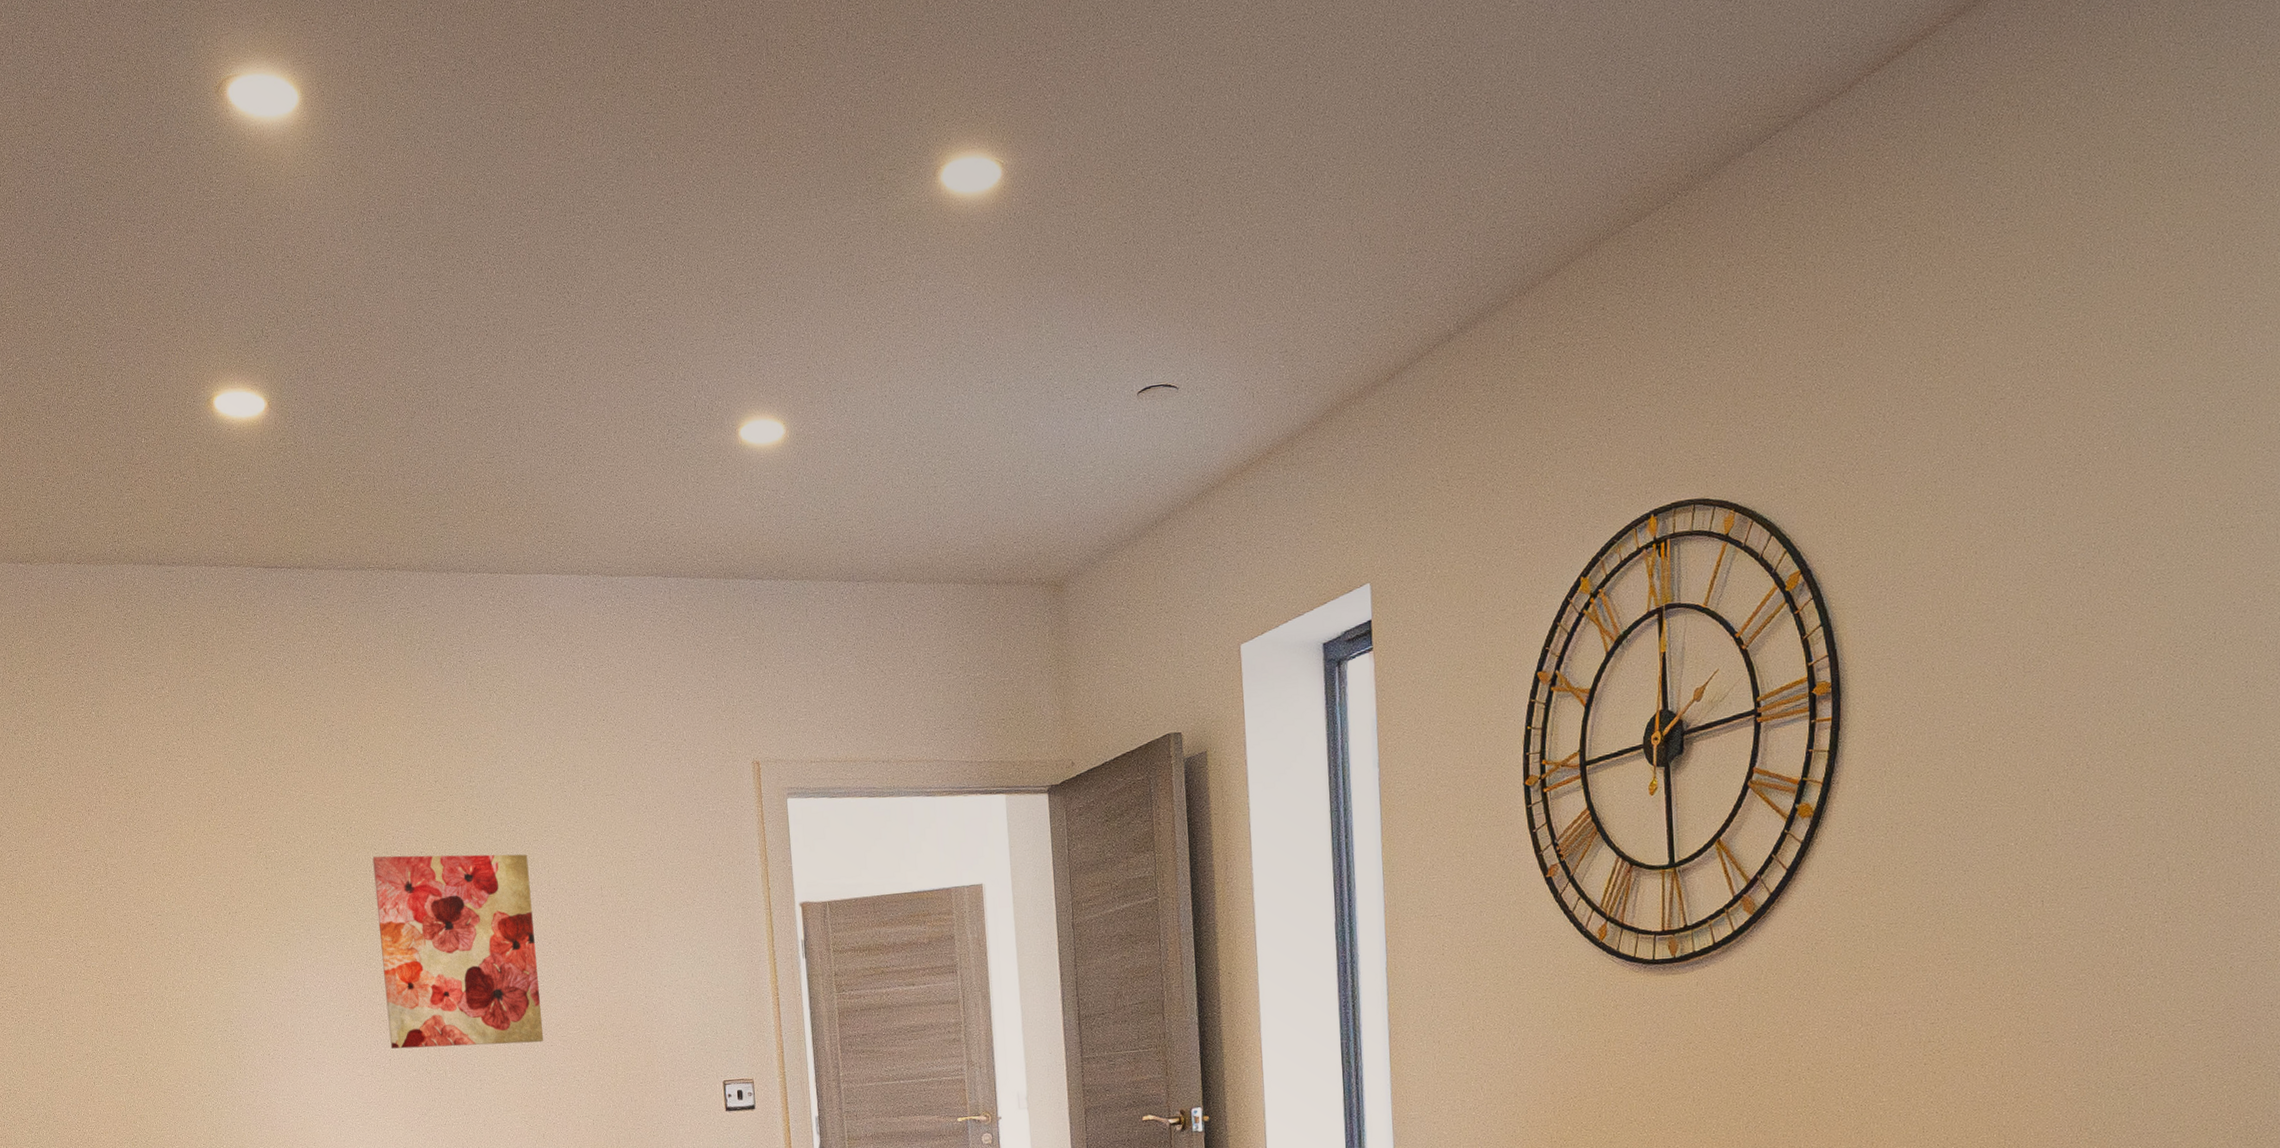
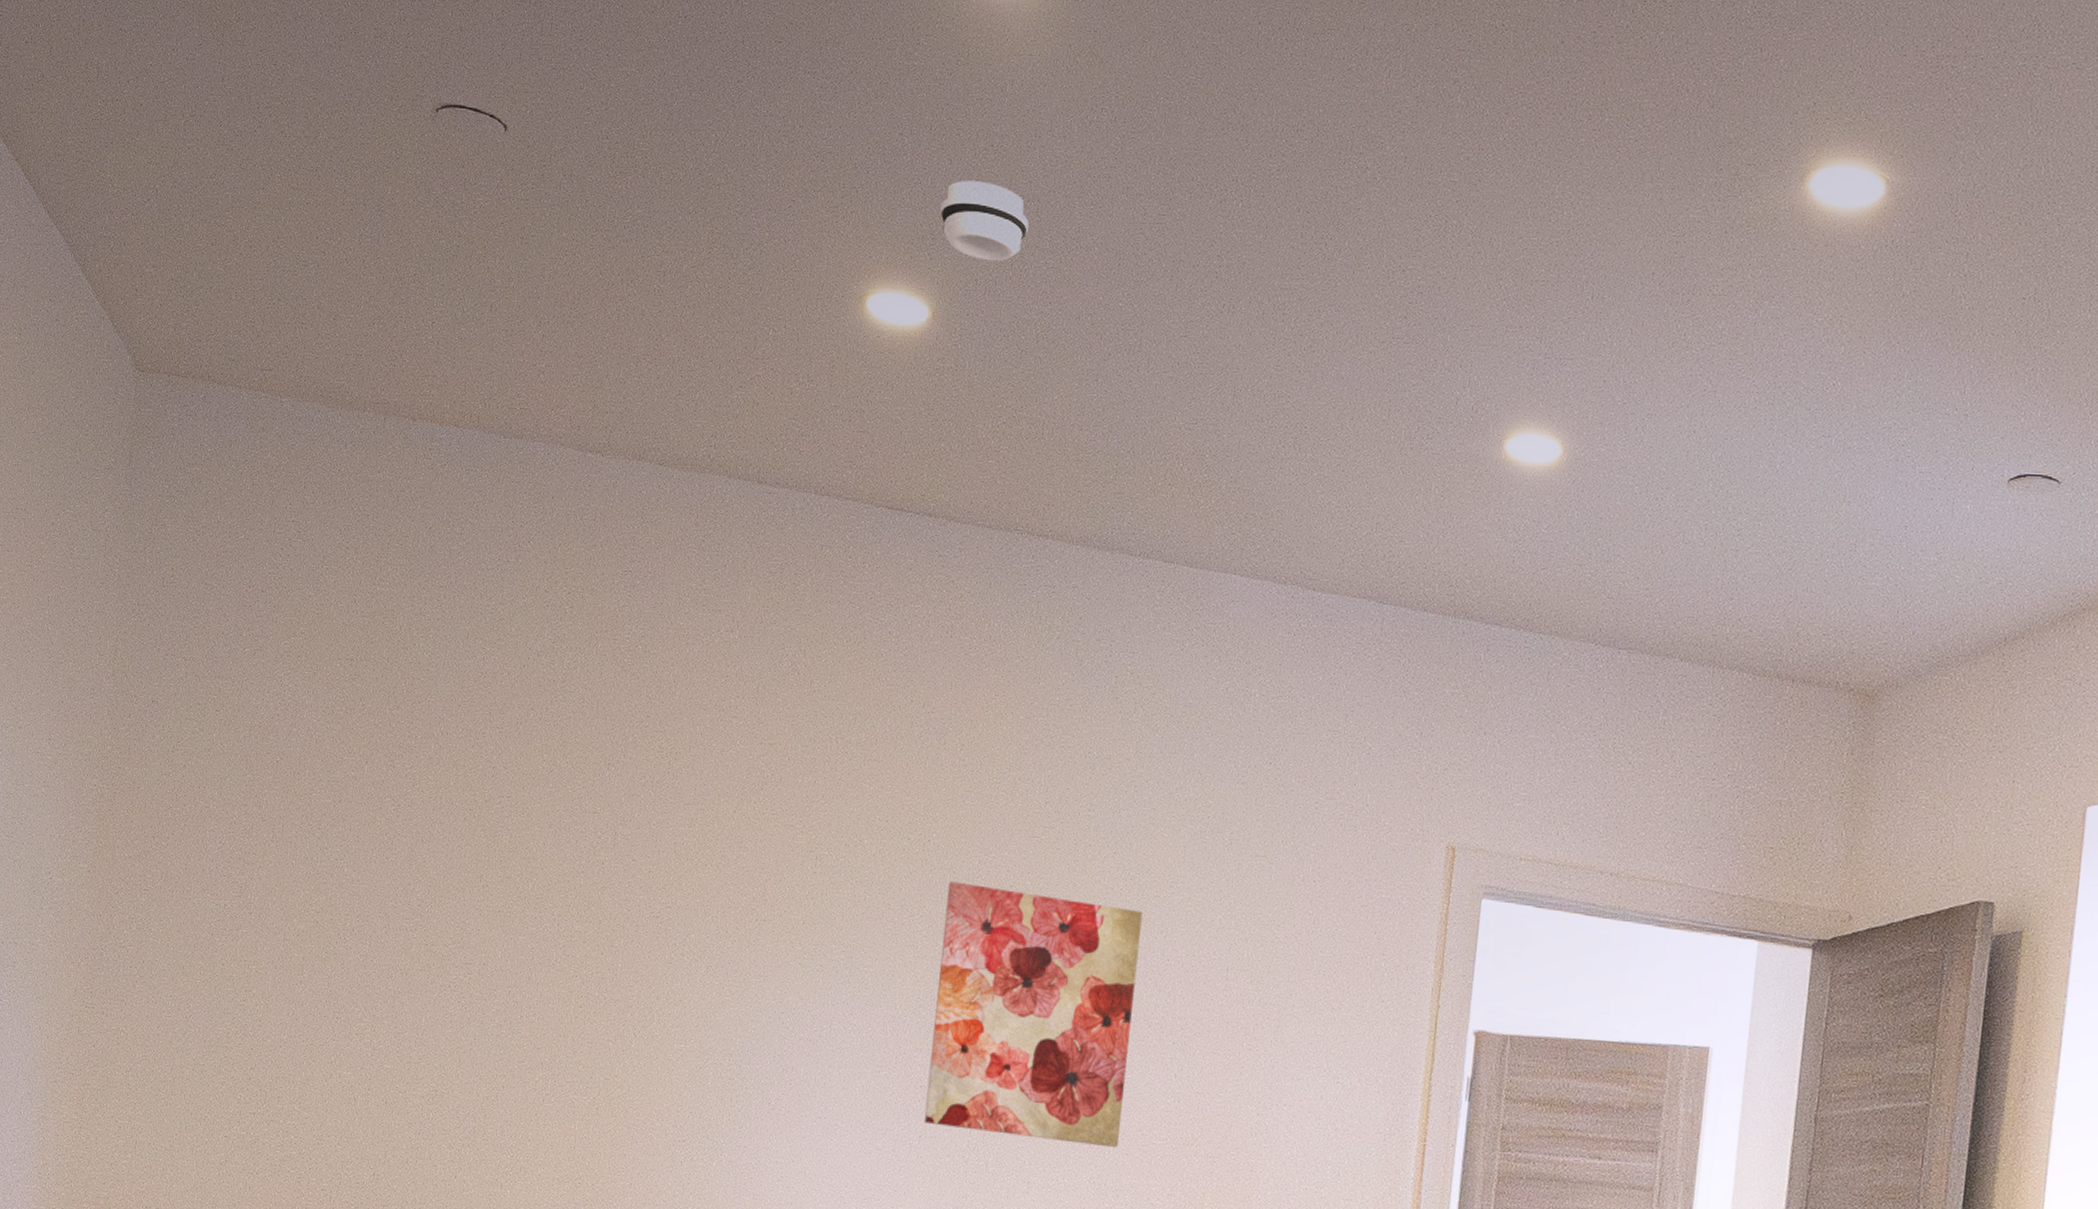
smoke detector: none [257,287,330,353] -> present [940,181,1029,261]

